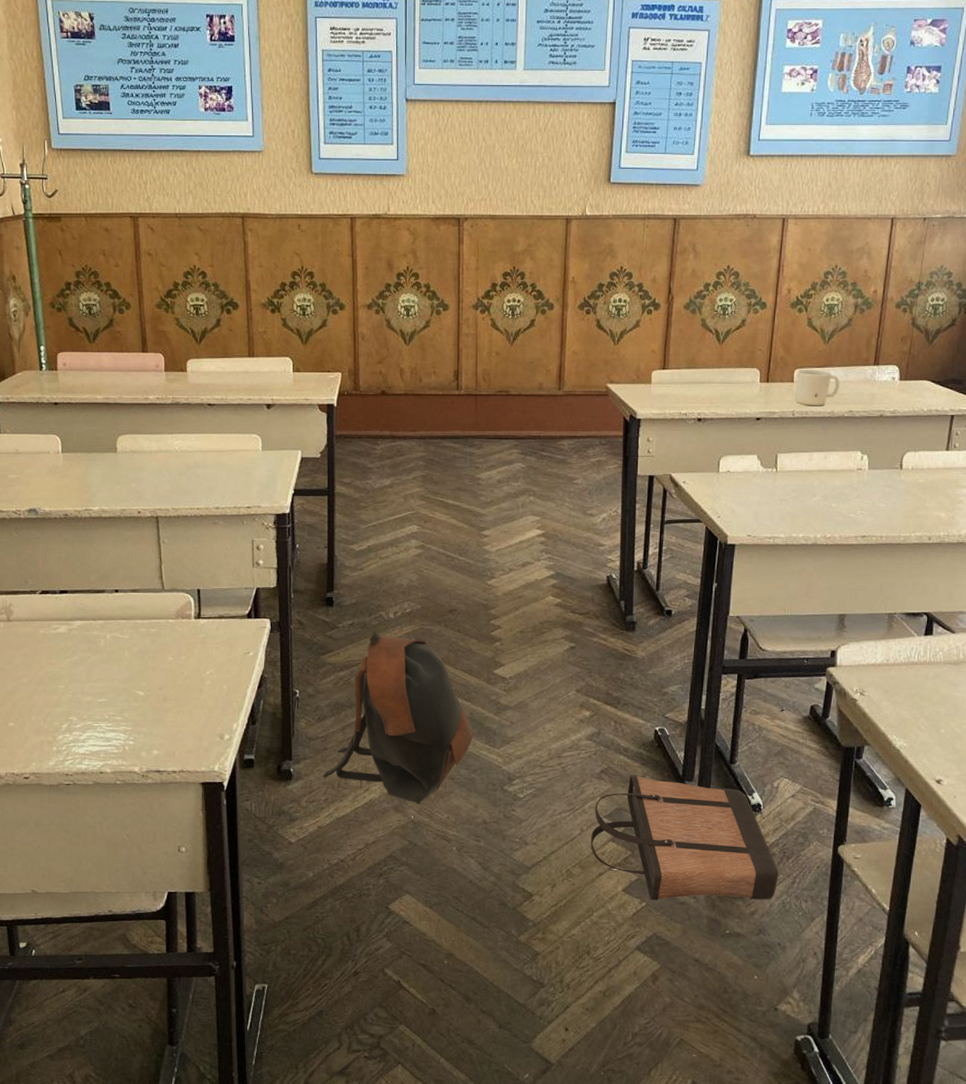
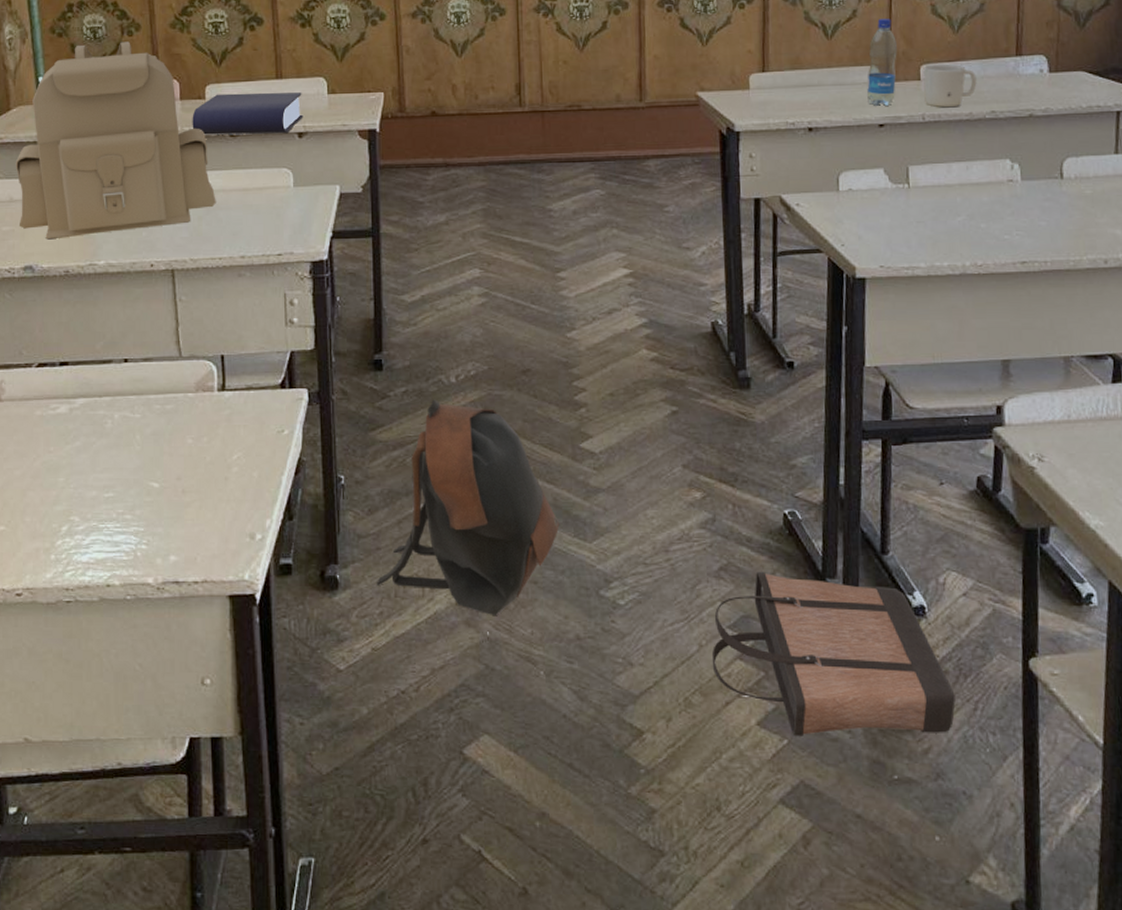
backpack: none [20,318,195,487] -> present [15,41,216,240]
book: none [175,368,272,405] -> present [192,92,304,135]
bottle: none [748,328,777,403] -> present [866,19,897,107]

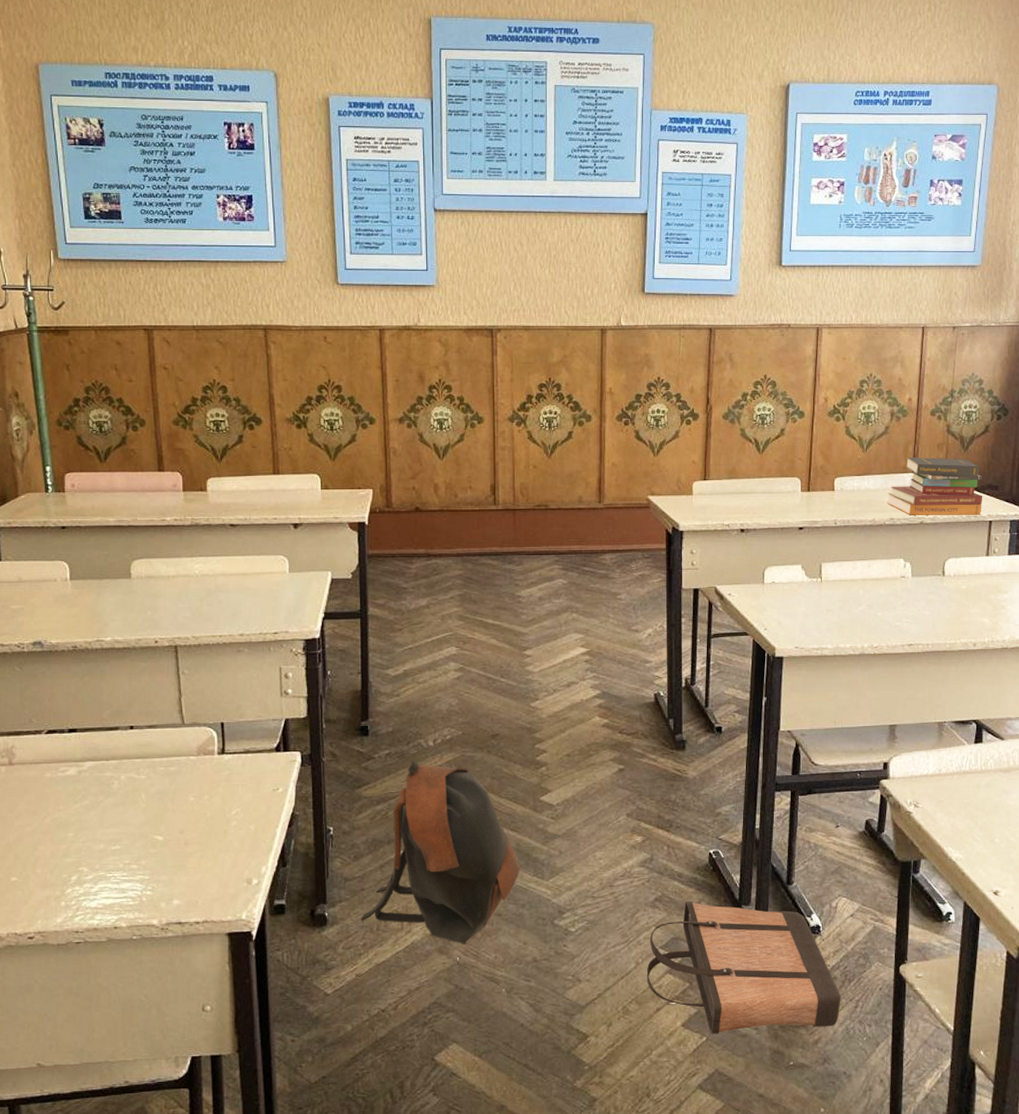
backpack: present [15,41,216,240] -> none [24,436,217,618]
book: present [192,92,304,135] -> none [194,486,299,525]
bottle: present [866,19,897,107] -> none [789,437,816,513]
mug: present [923,64,977,108] -> none [837,477,880,515]
books: none [986,37,1107,107] -> present [887,457,983,516]

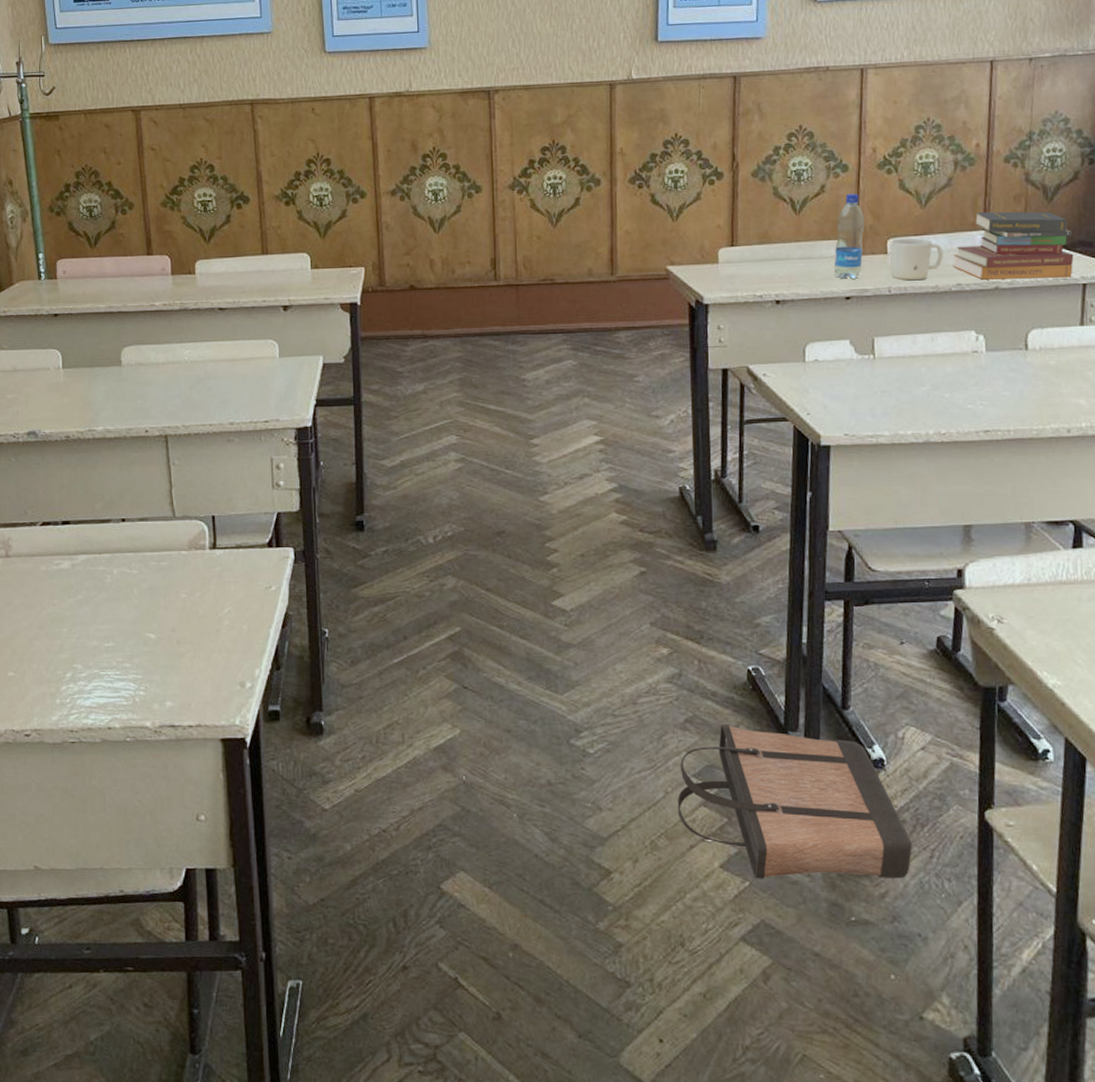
backpack: present [361,760,522,943] -> none [359,558,533,761]
bottle: none [789,437,816,513] -> present [833,194,865,280]
mug: none [837,477,880,515] -> present [890,237,944,281]

